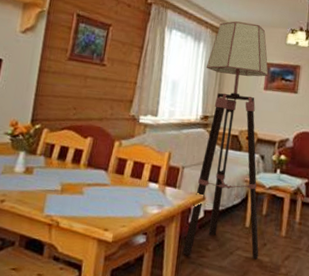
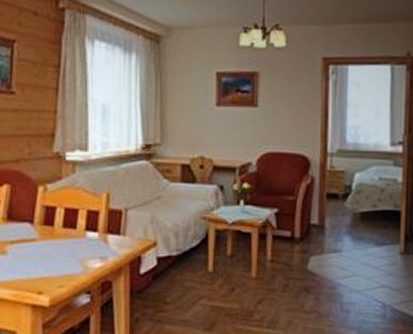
floor lamp: present [182,21,269,259] -> none [135,23,227,313]

